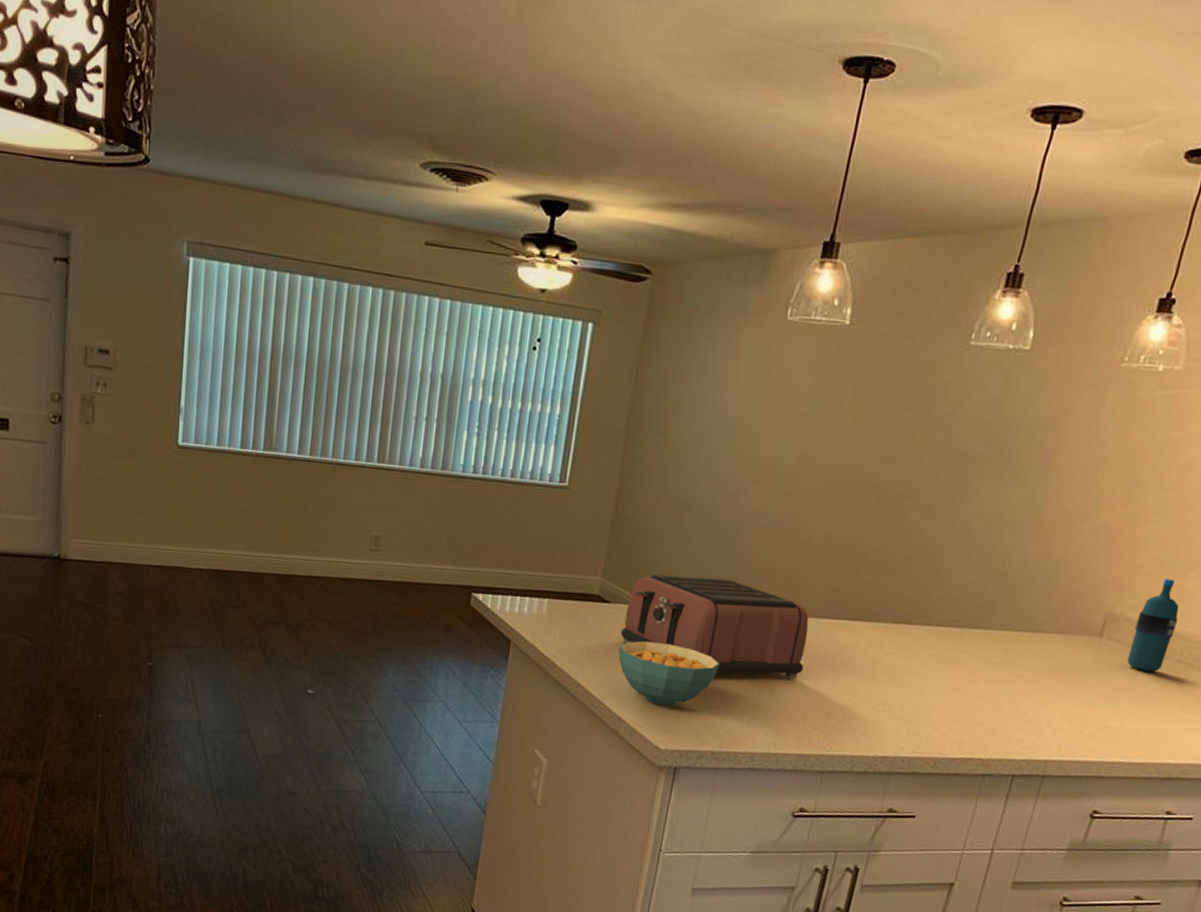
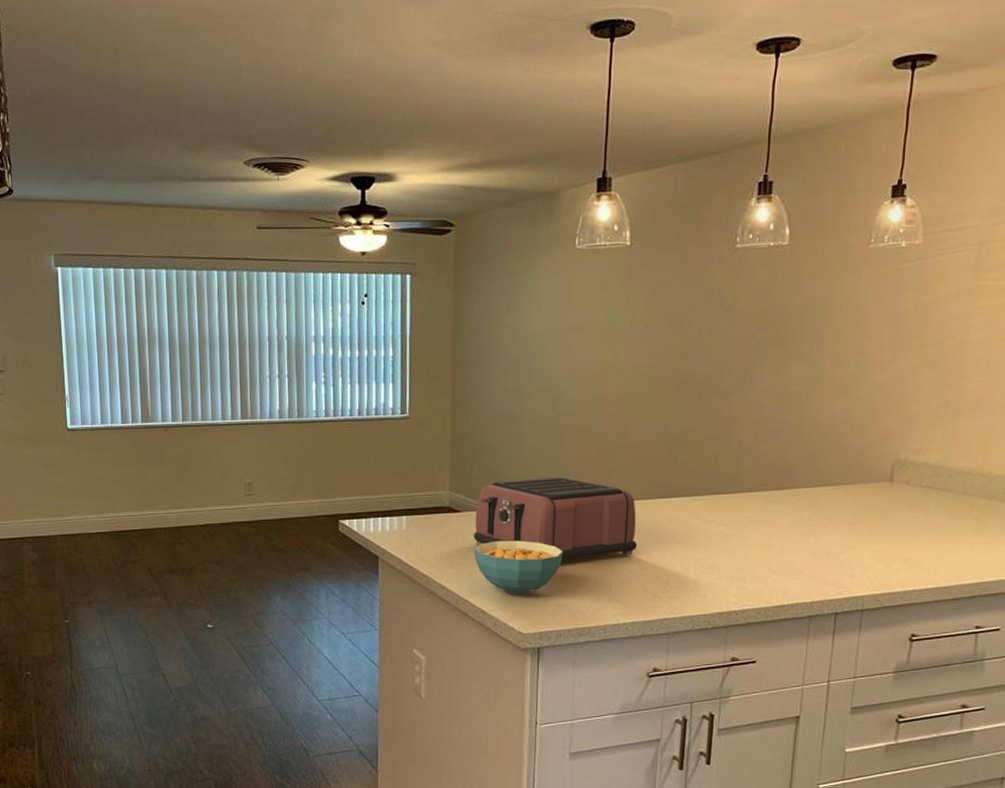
water bottle: present [1127,579,1180,672] -> none [918,423,957,506]

